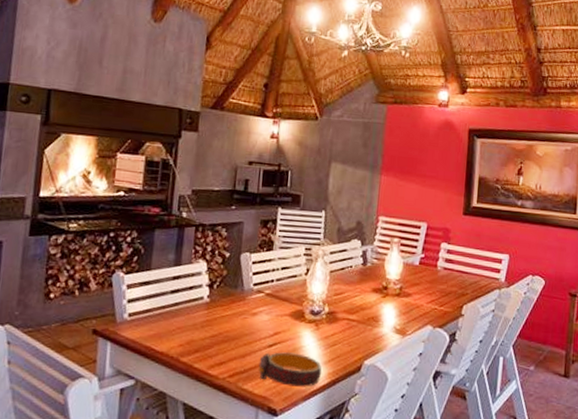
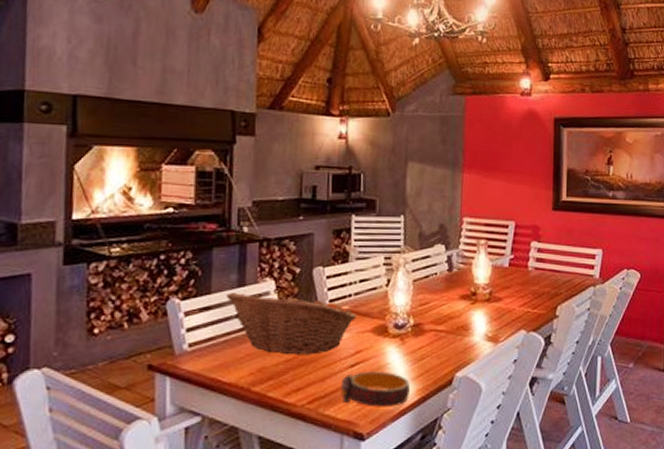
fruit basket: none [163,270,277,333] -> present [225,292,357,355]

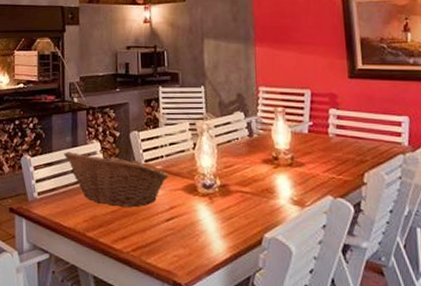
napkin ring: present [340,371,410,407] -> none [159,226,221,261]

